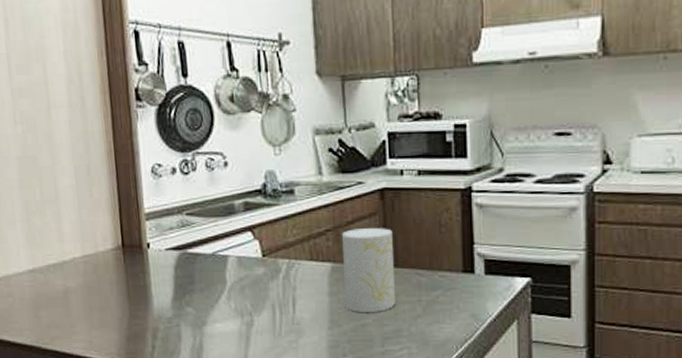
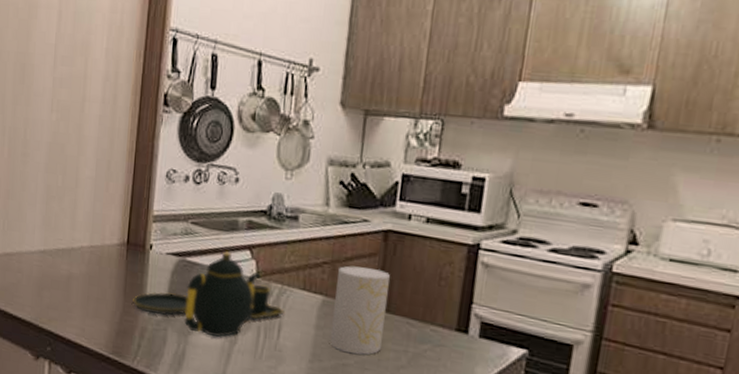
teapot: none [138,236,296,323] -> present [133,251,285,338]

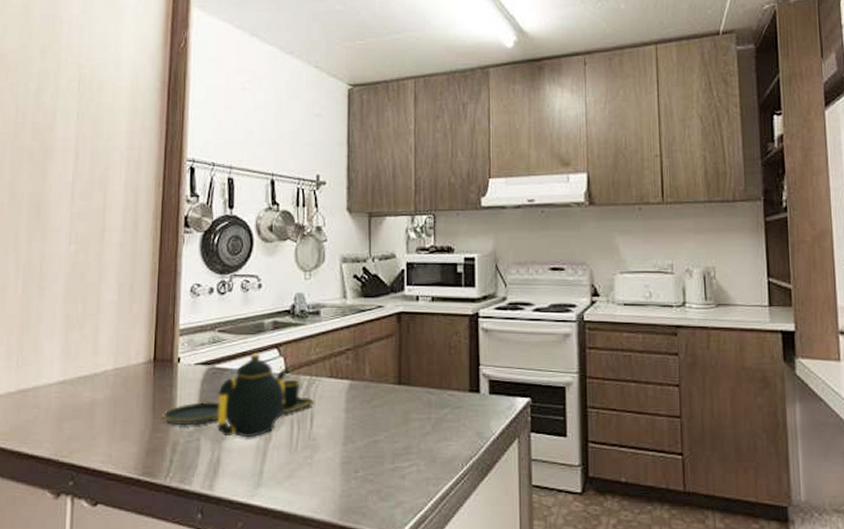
cup: present [329,265,390,354] -> none [359,348,407,429]

